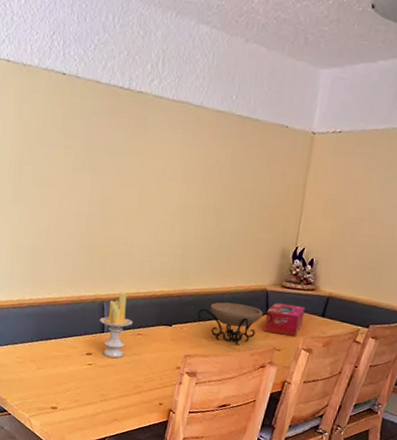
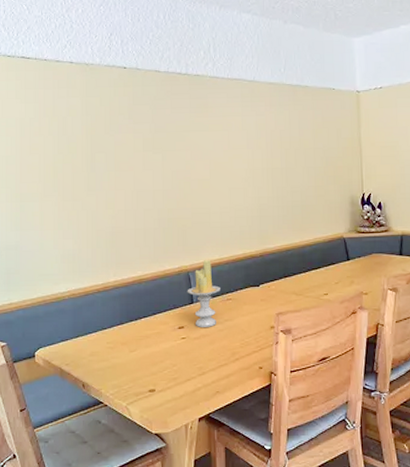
decorative bowl: present [197,302,273,345] -> none [282,255,355,295]
tissue box: present [263,302,306,336] -> none [347,248,384,278]

